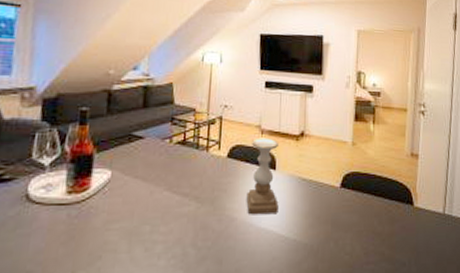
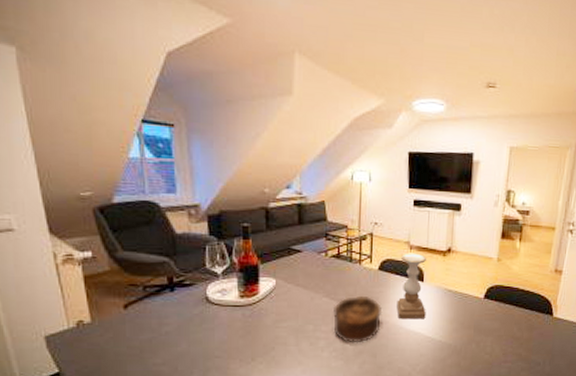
bowl: none [173,187,231,247] -> present [333,295,383,343]

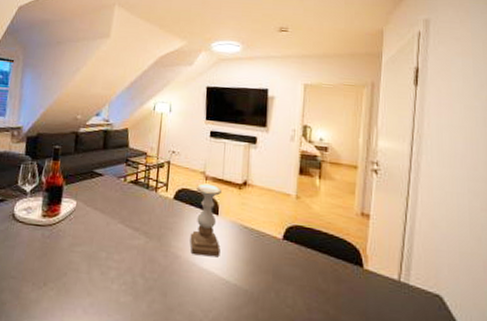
bowl: present [333,295,383,343] -> none [125,224,176,278]

